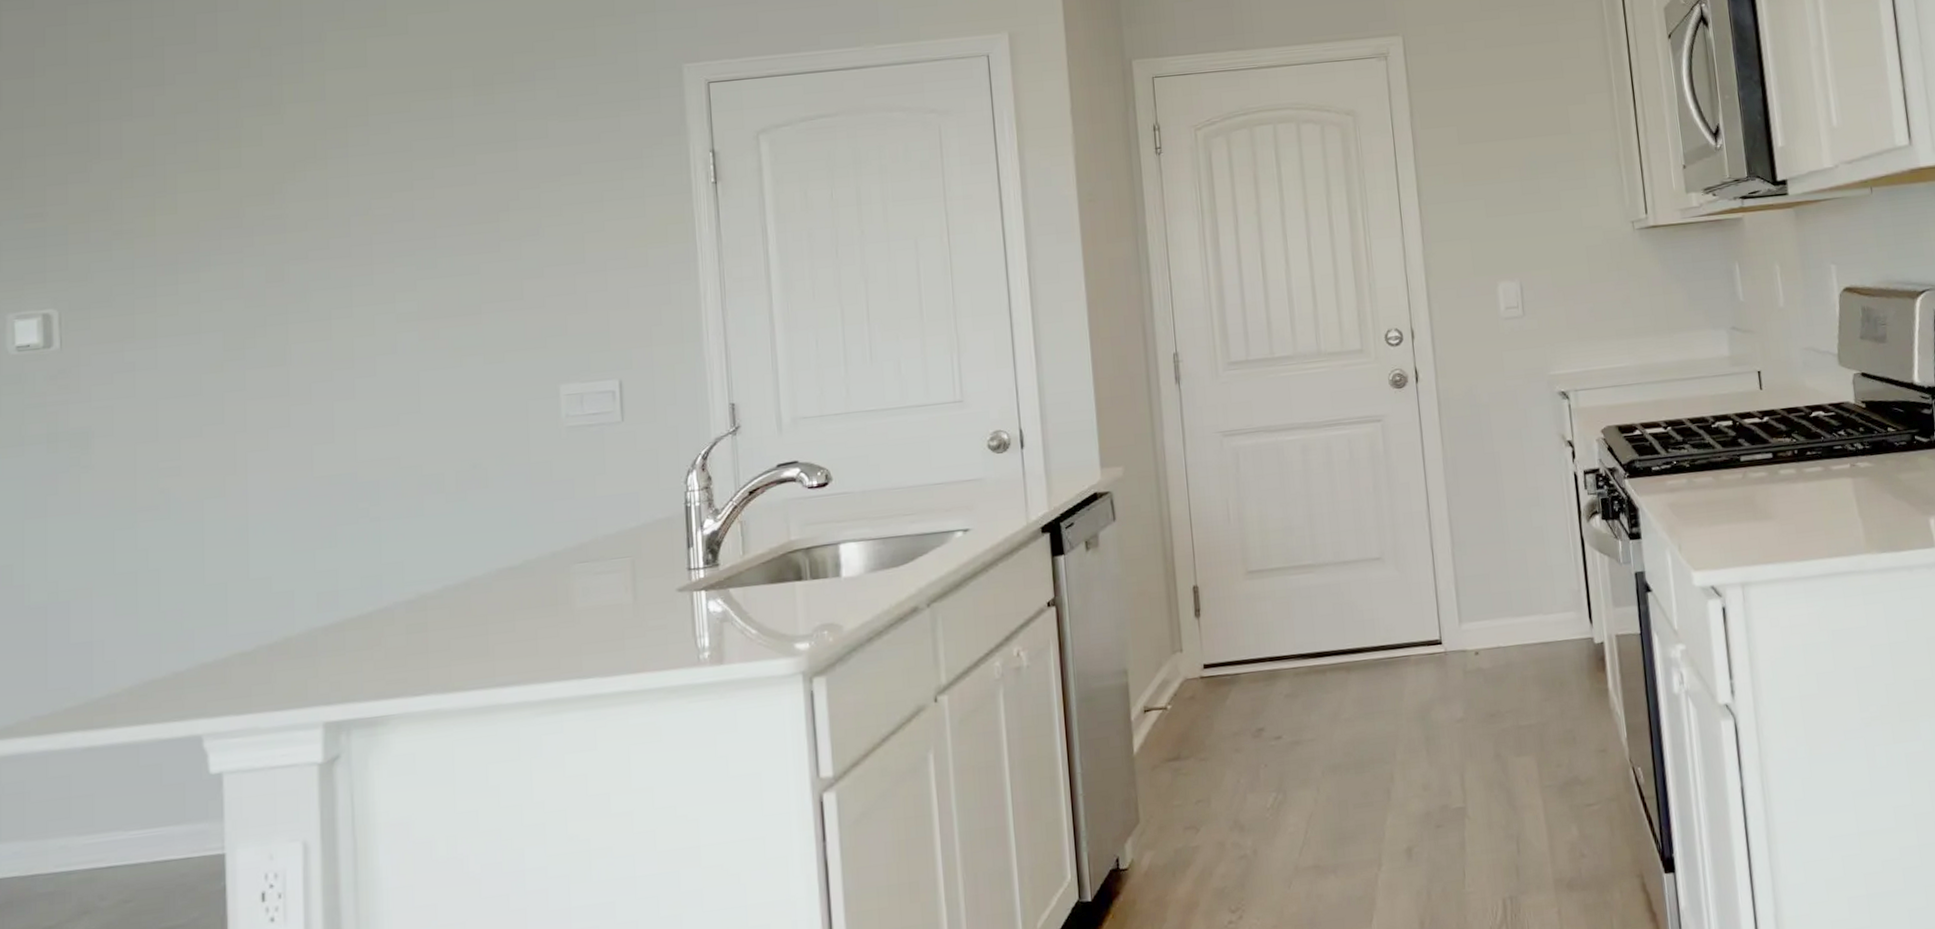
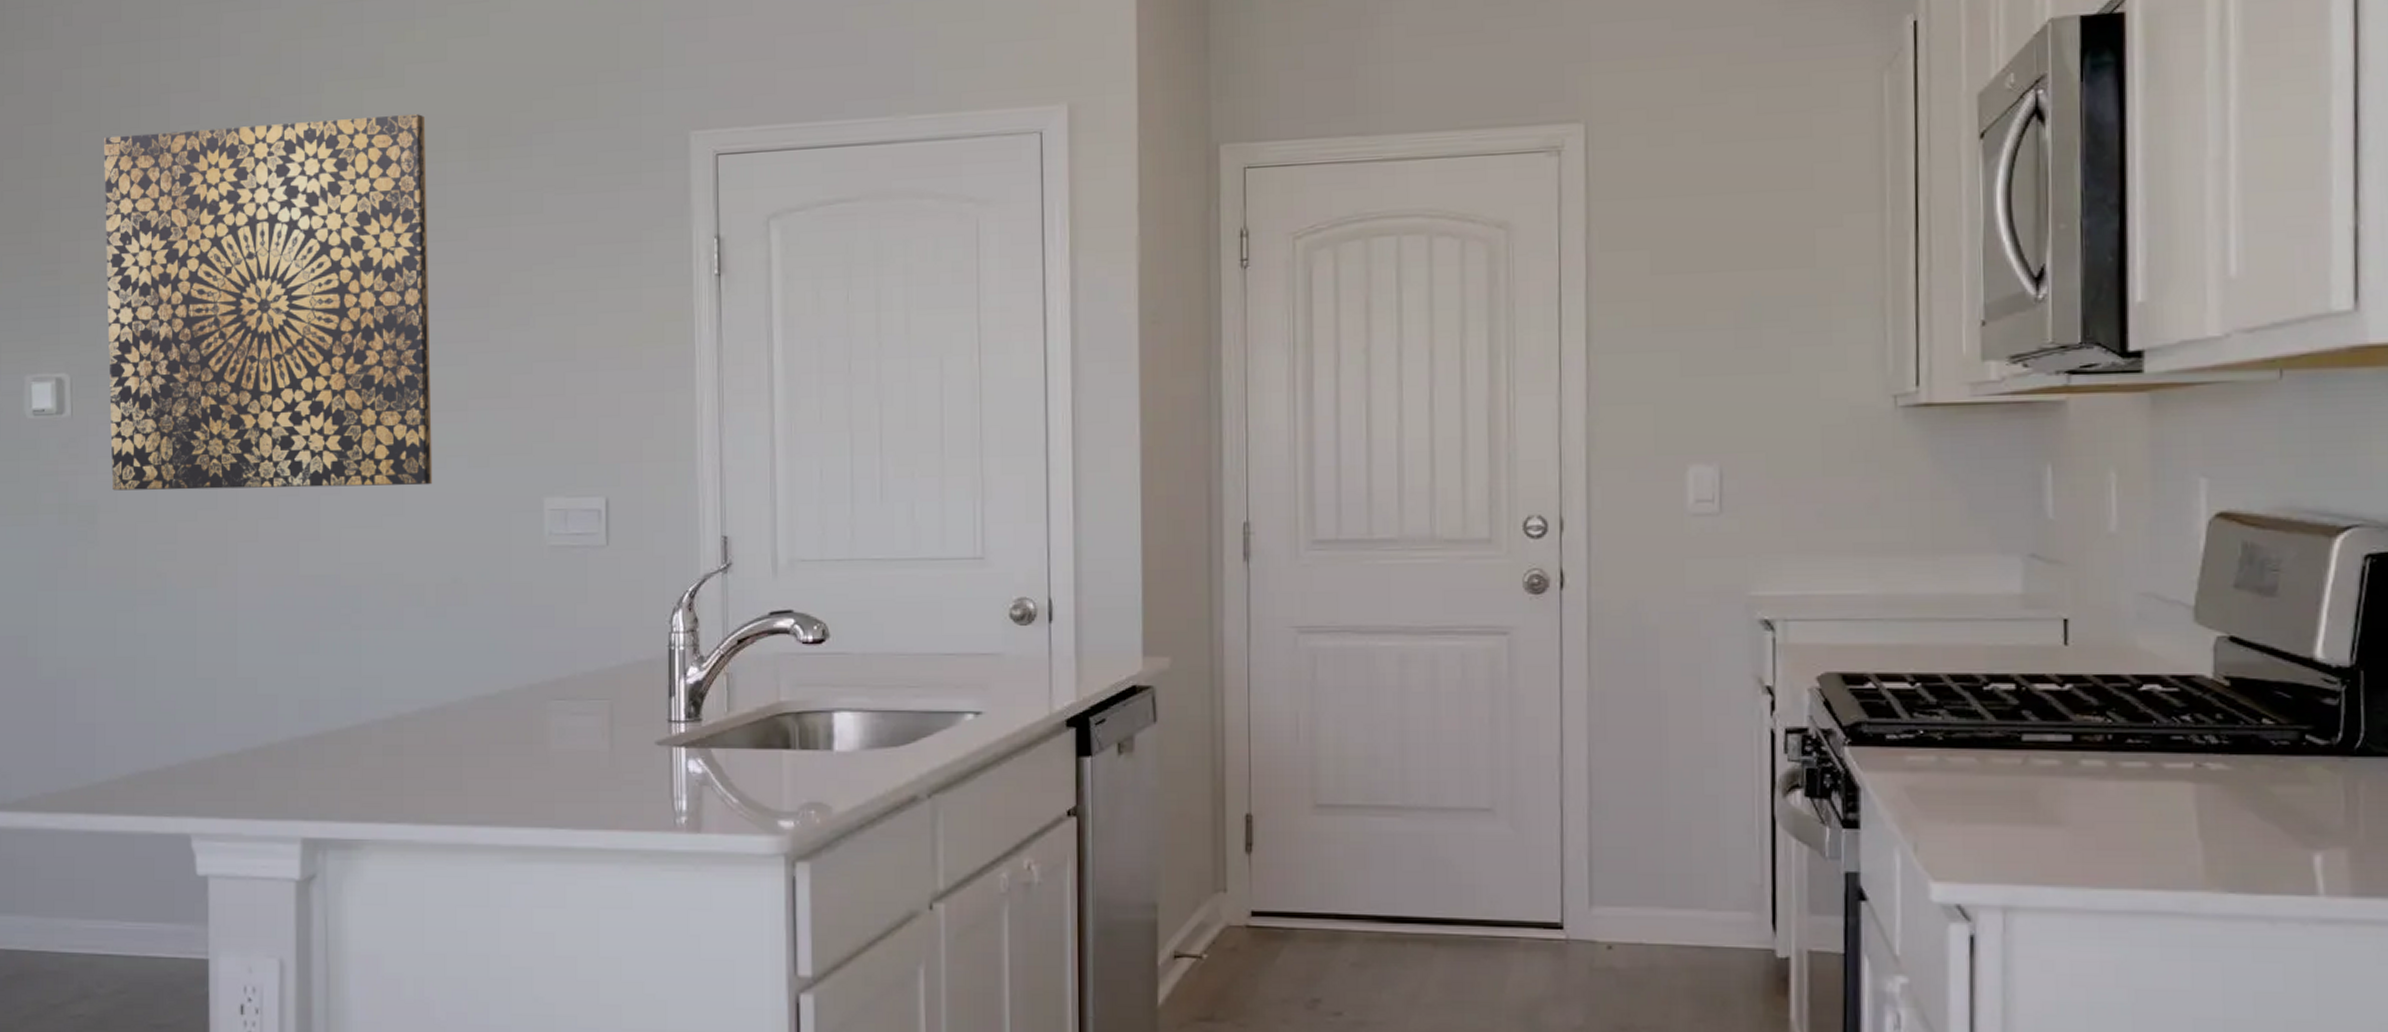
wall art: none [92,57,448,416] -> present [103,114,432,491]

